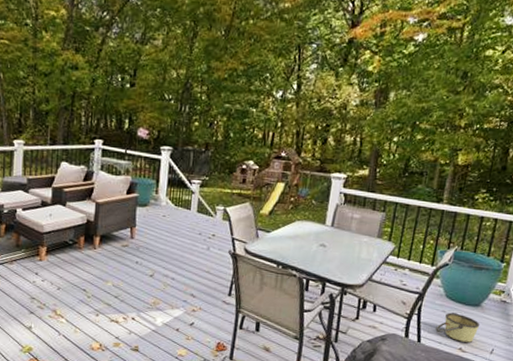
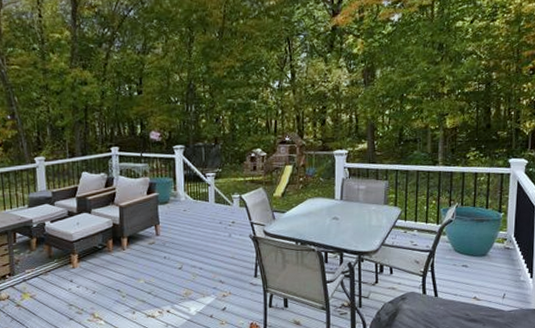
bucket: present [435,312,480,344] -> none [450,265,490,292]

